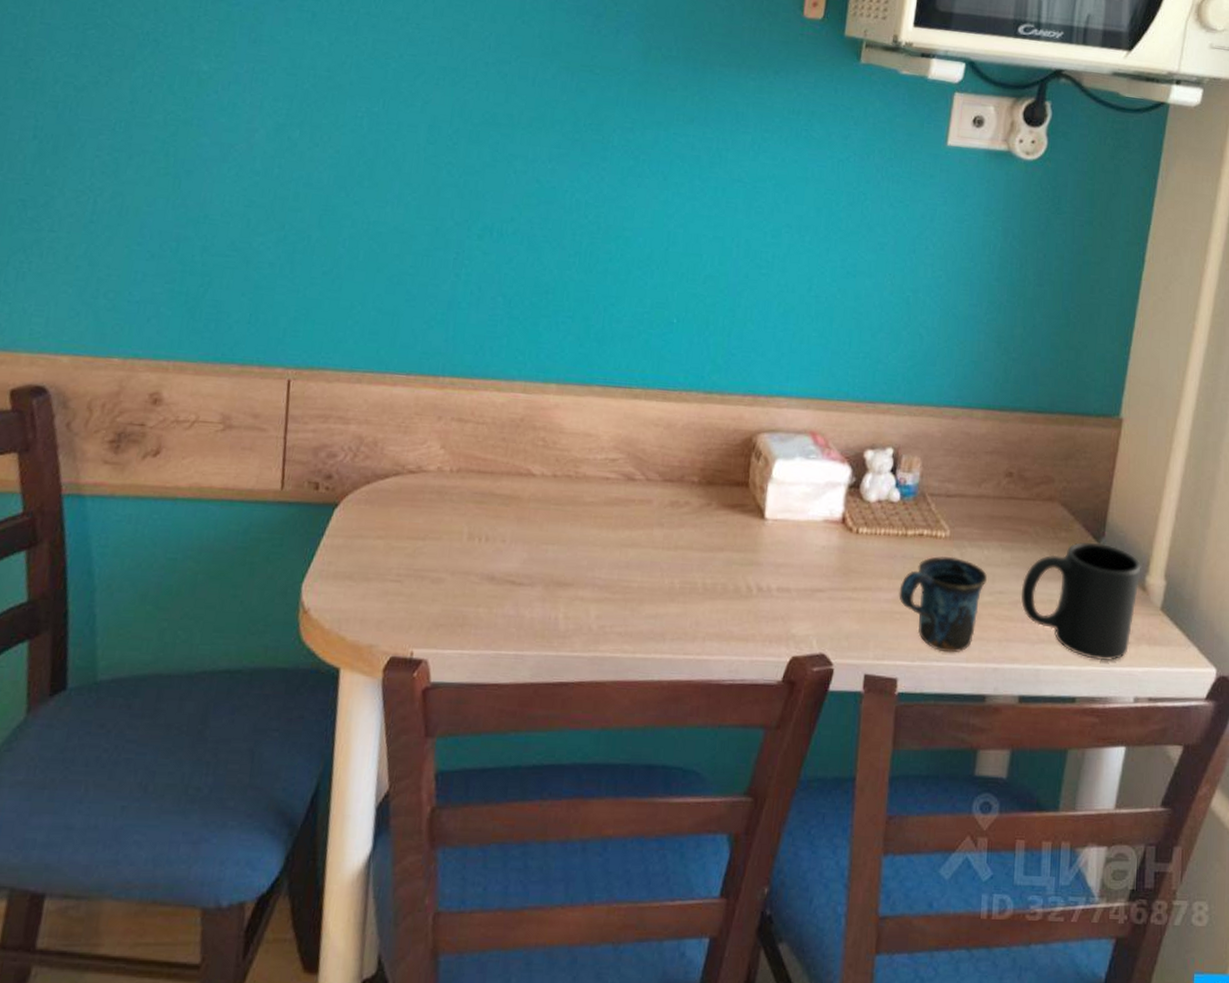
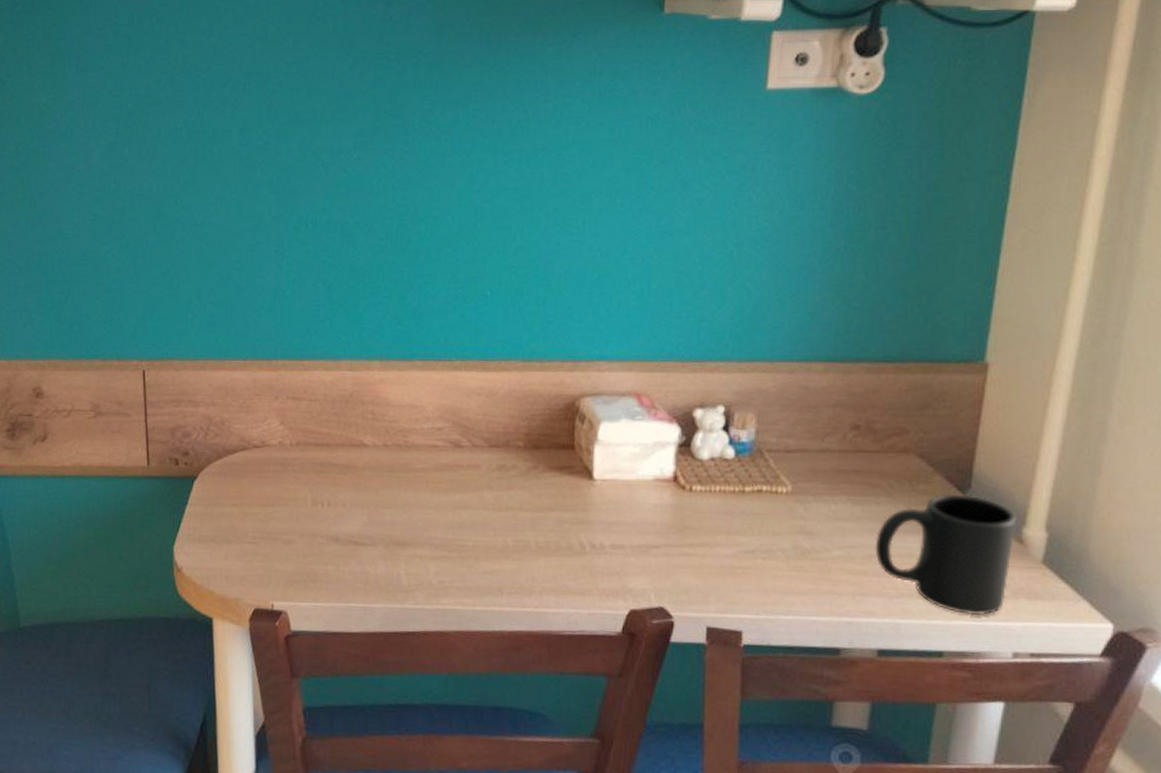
mug: present [899,556,988,653] -> none [739,511,837,607]

